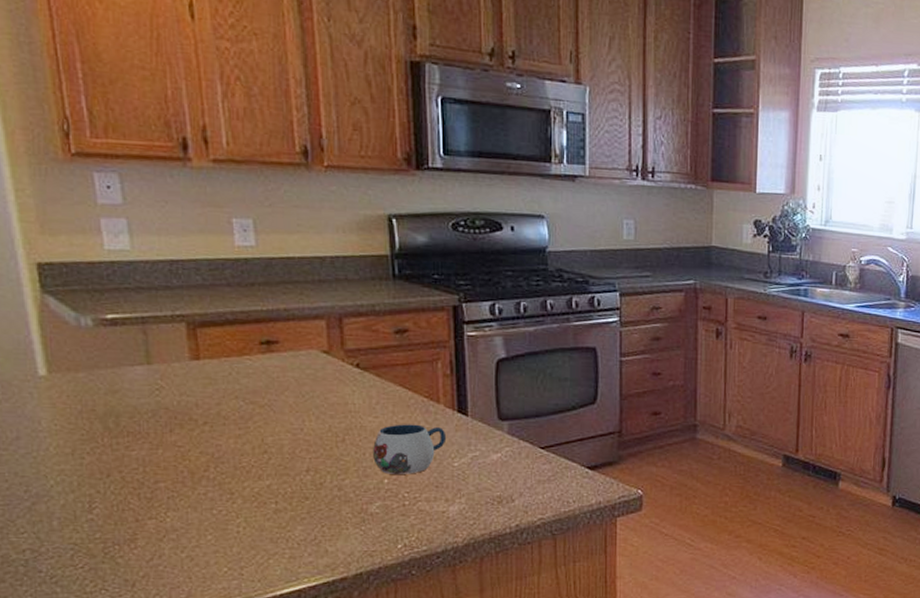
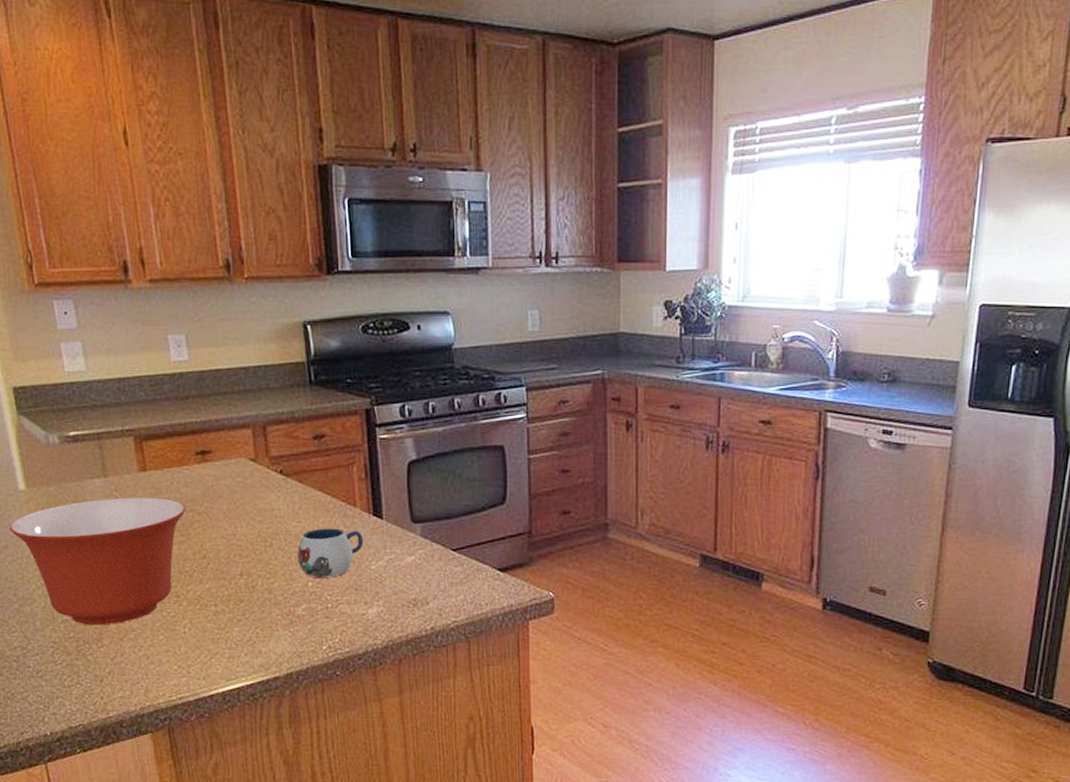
mixing bowl: none [23,387,246,525] -> present [9,497,186,626]

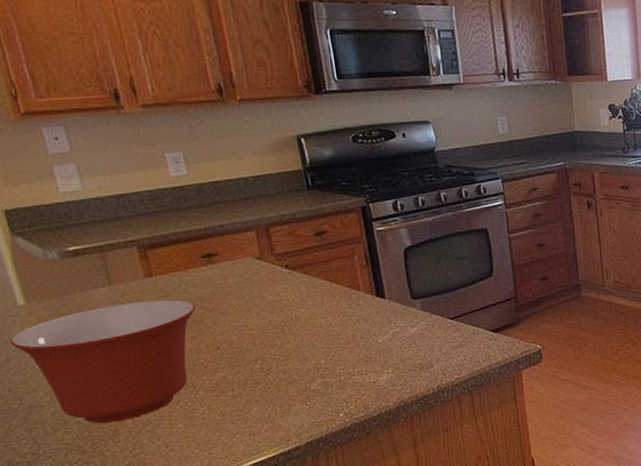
mug: present [298,528,364,577] -> none [308,310,370,355]

